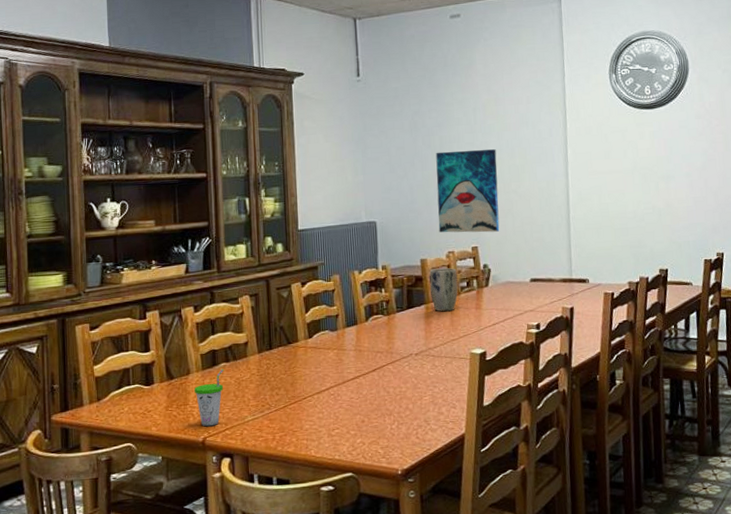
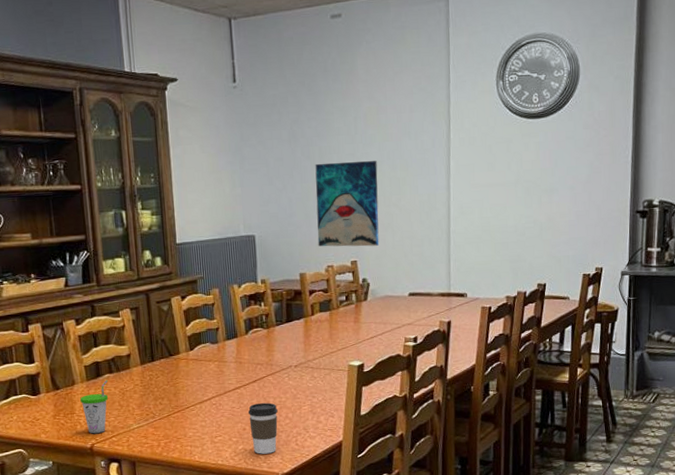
coffee cup: none [366,393,398,449] -> present [247,402,278,454]
plant pot: present [429,268,458,312] -> none [308,282,337,325]

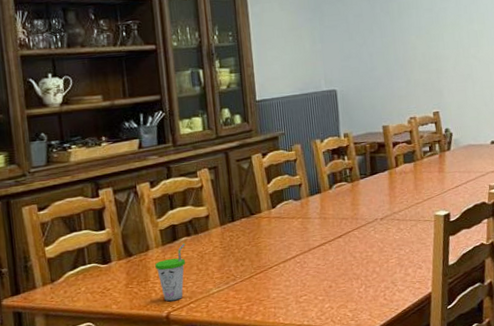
coffee cup: present [247,402,278,454] -> none [333,257,365,312]
wall art: present [315,161,379,247] -> none [394,15,460,99]

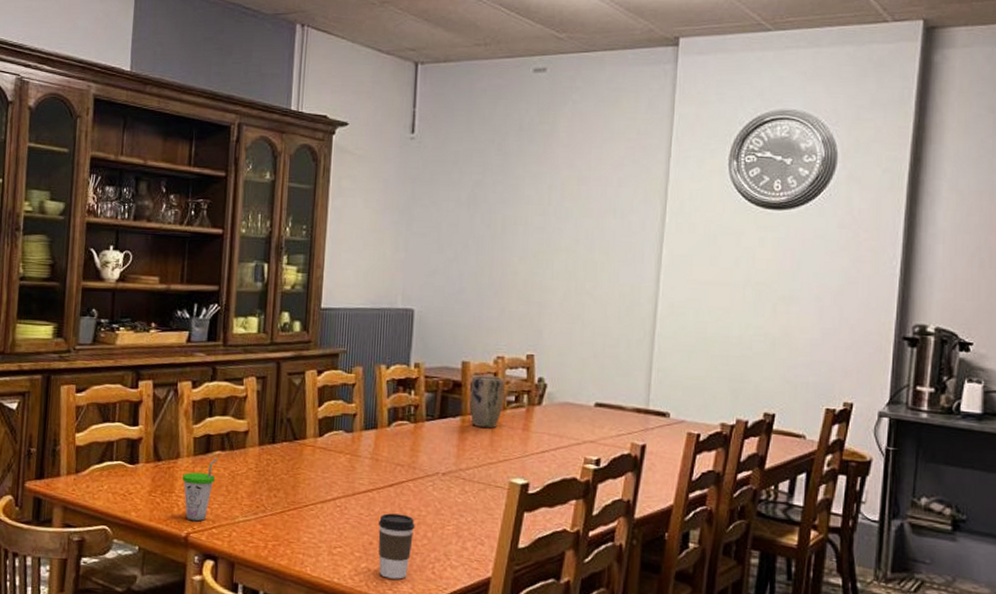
coffee cup: none [333,257,365,312] -> present [377,513,415,580]
plant pot: none [392,133,421,177] -> present [469,375,505,429]

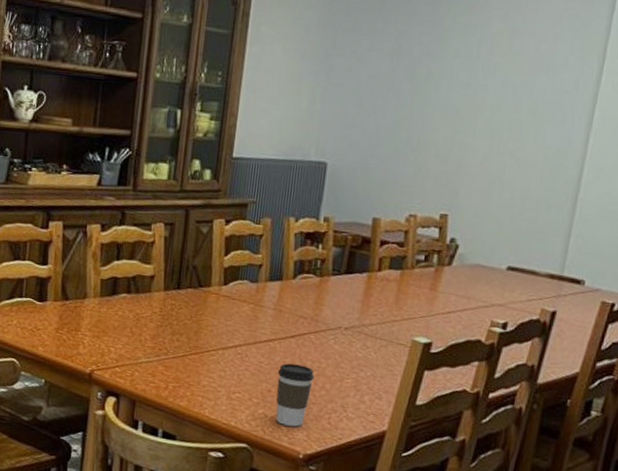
cup: present [182,457,218,522] -> none [89,299,124,360]
plant pot: present [469,375,505,429] -> none [377,232,416,287]

